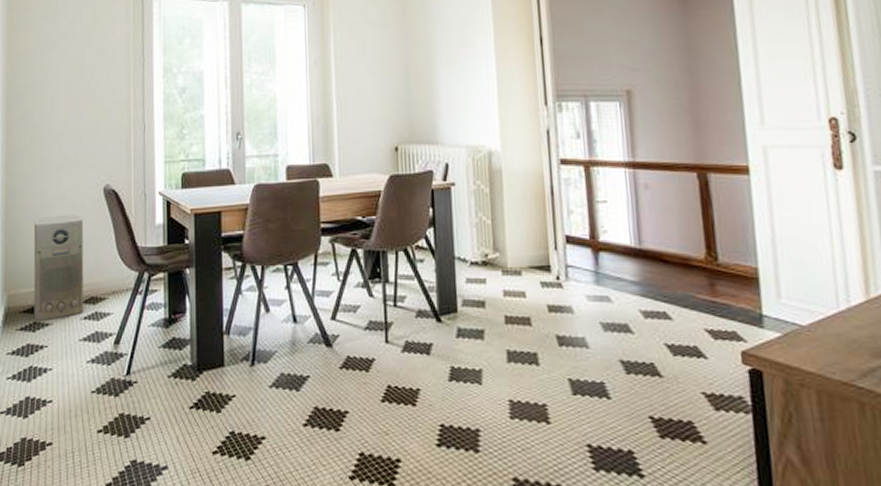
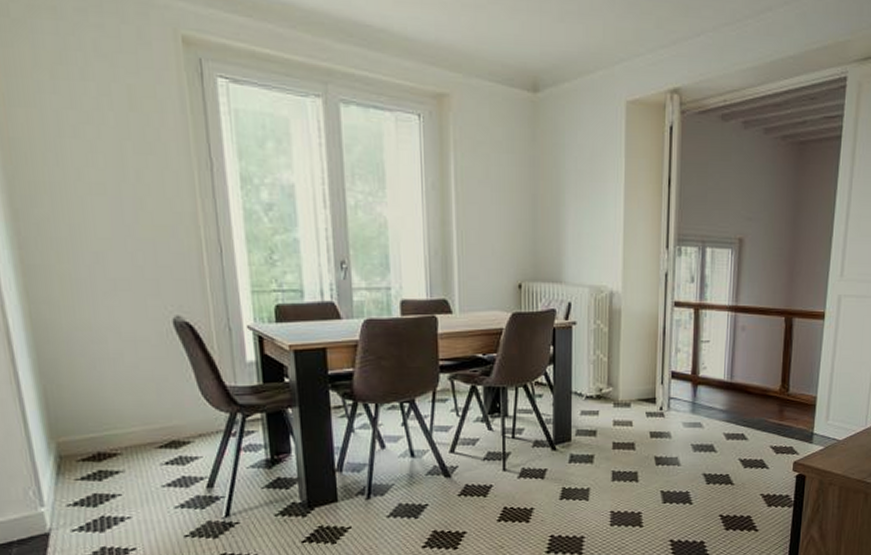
air purifier: present [33,215,84,321] -> none [80,351,164,469]

